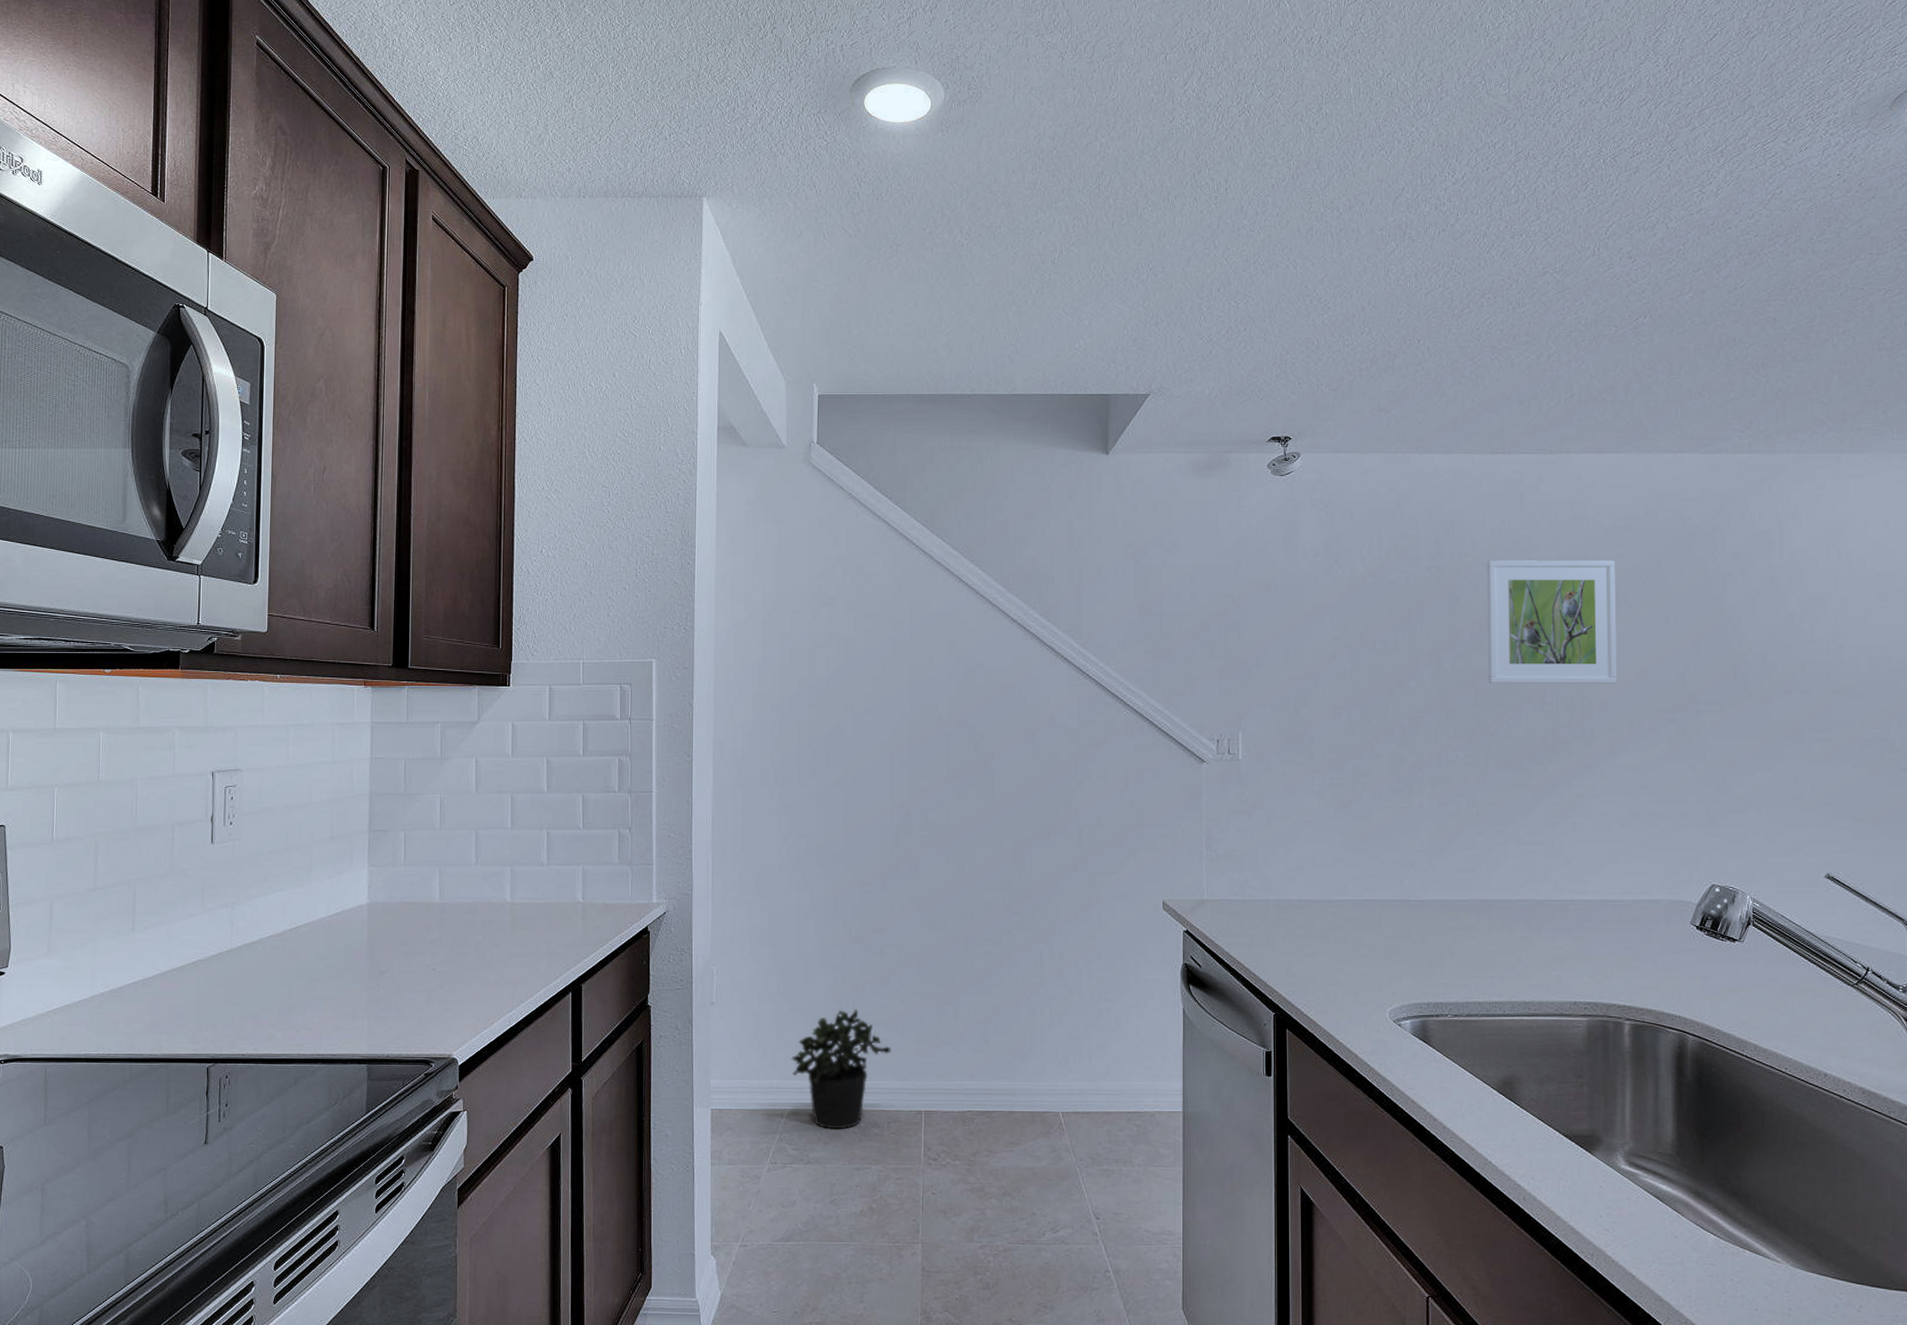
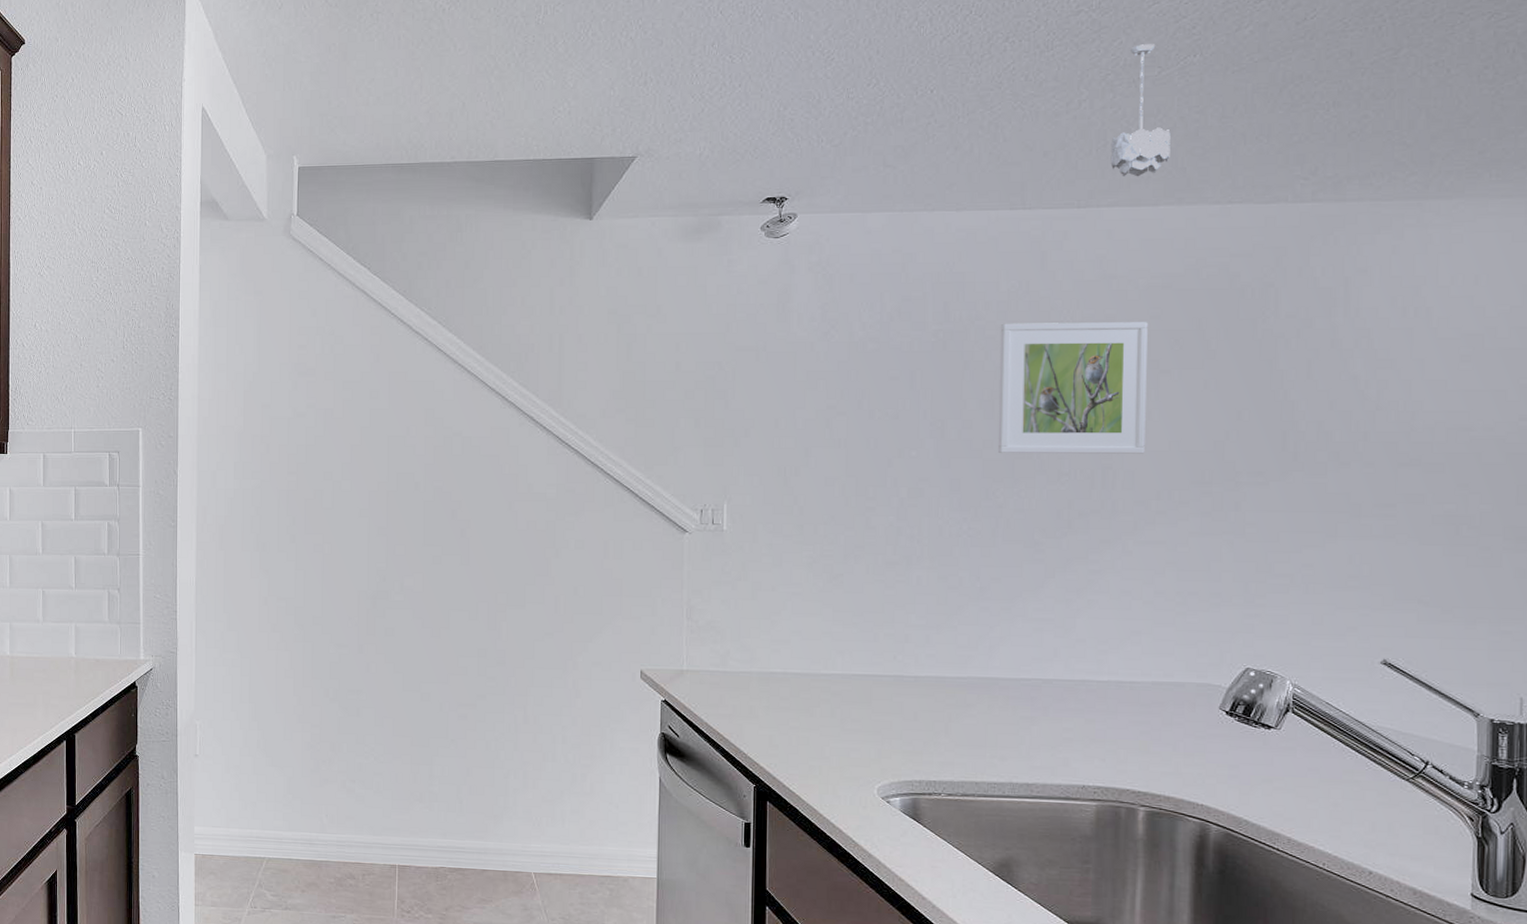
potted plant: present [791,1009,891,1130] -> none [271,765,366,879]
pendant light: none [1577,305,1628,426] -> present [1110,44,1171,177]

